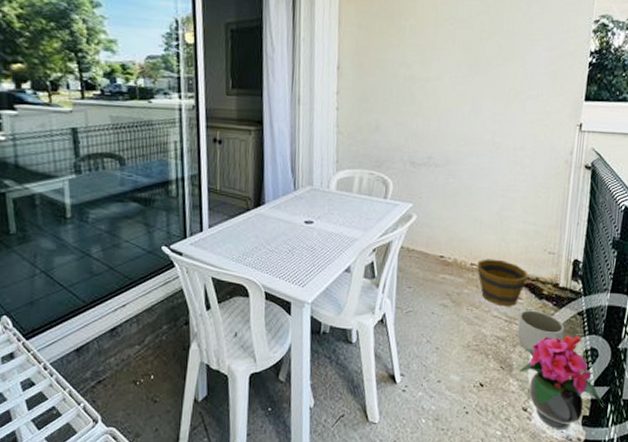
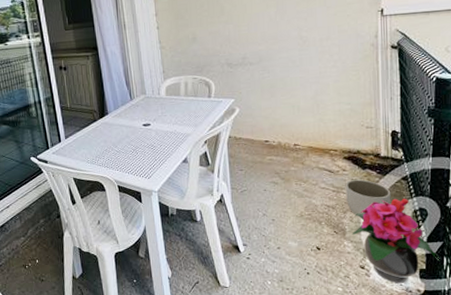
flowerpot: present [477,259,528,307] -> none [300,138,350,179]

